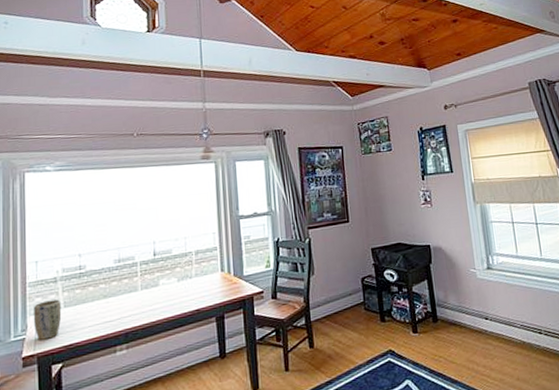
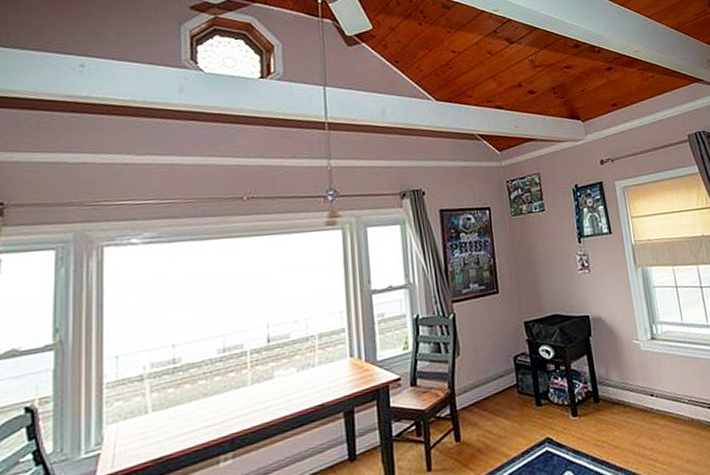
plant pot: present [33,299,62,340] -> none [111,402,149,455]

